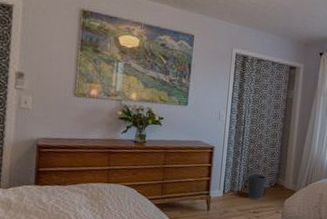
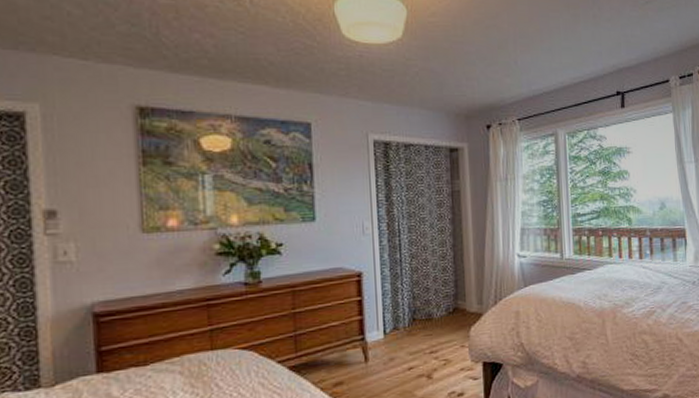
wastebasket: present [247,173,267,200] -> none [414,299,441,335]

